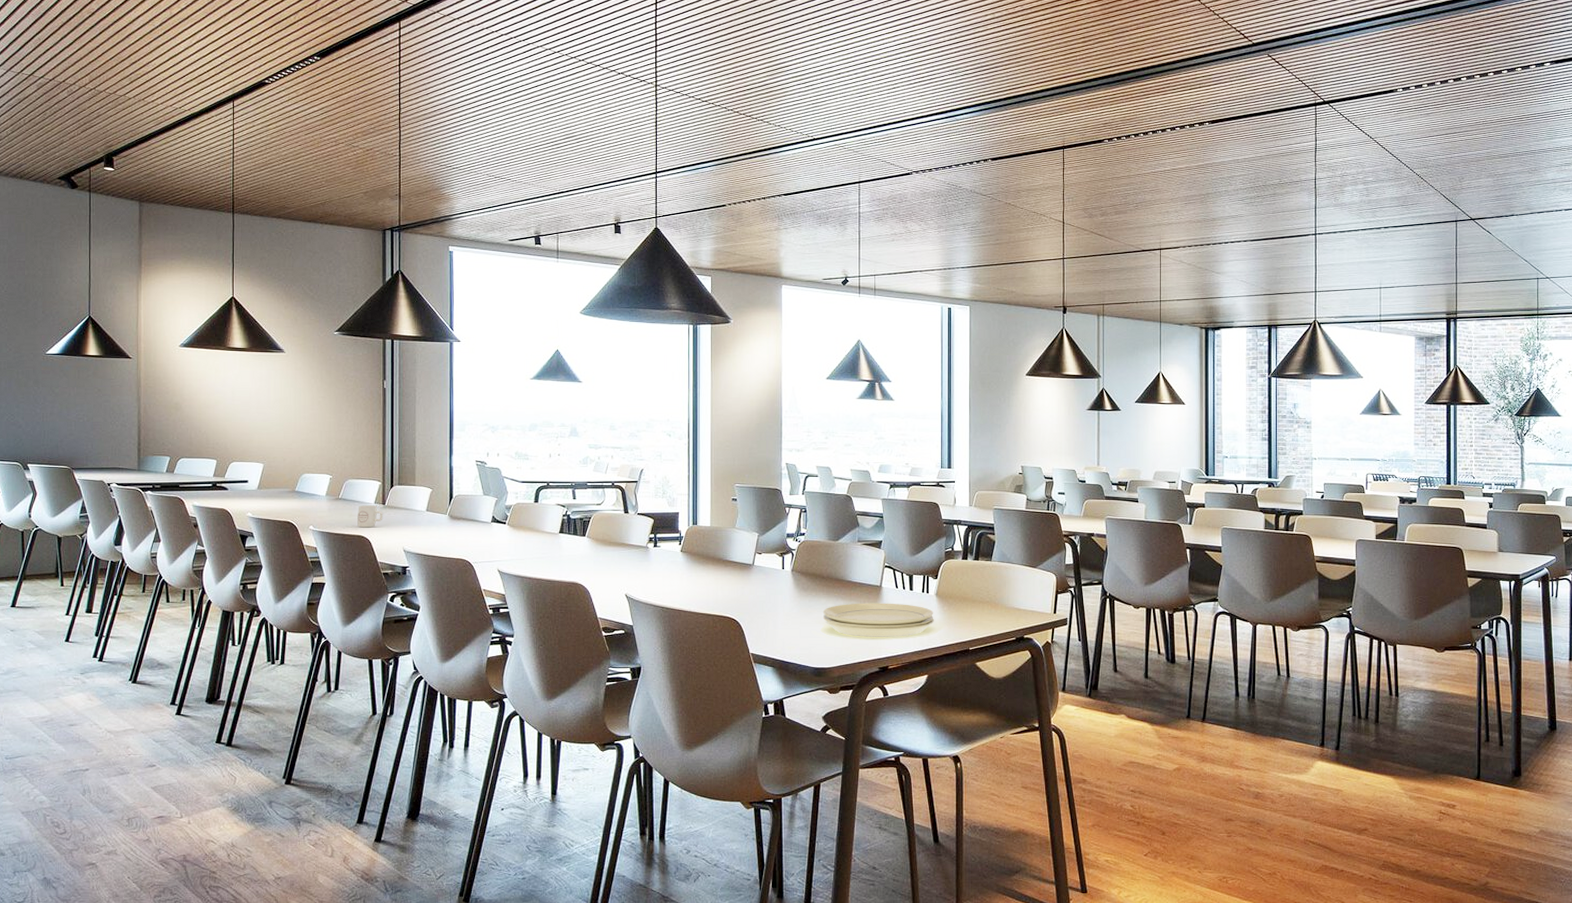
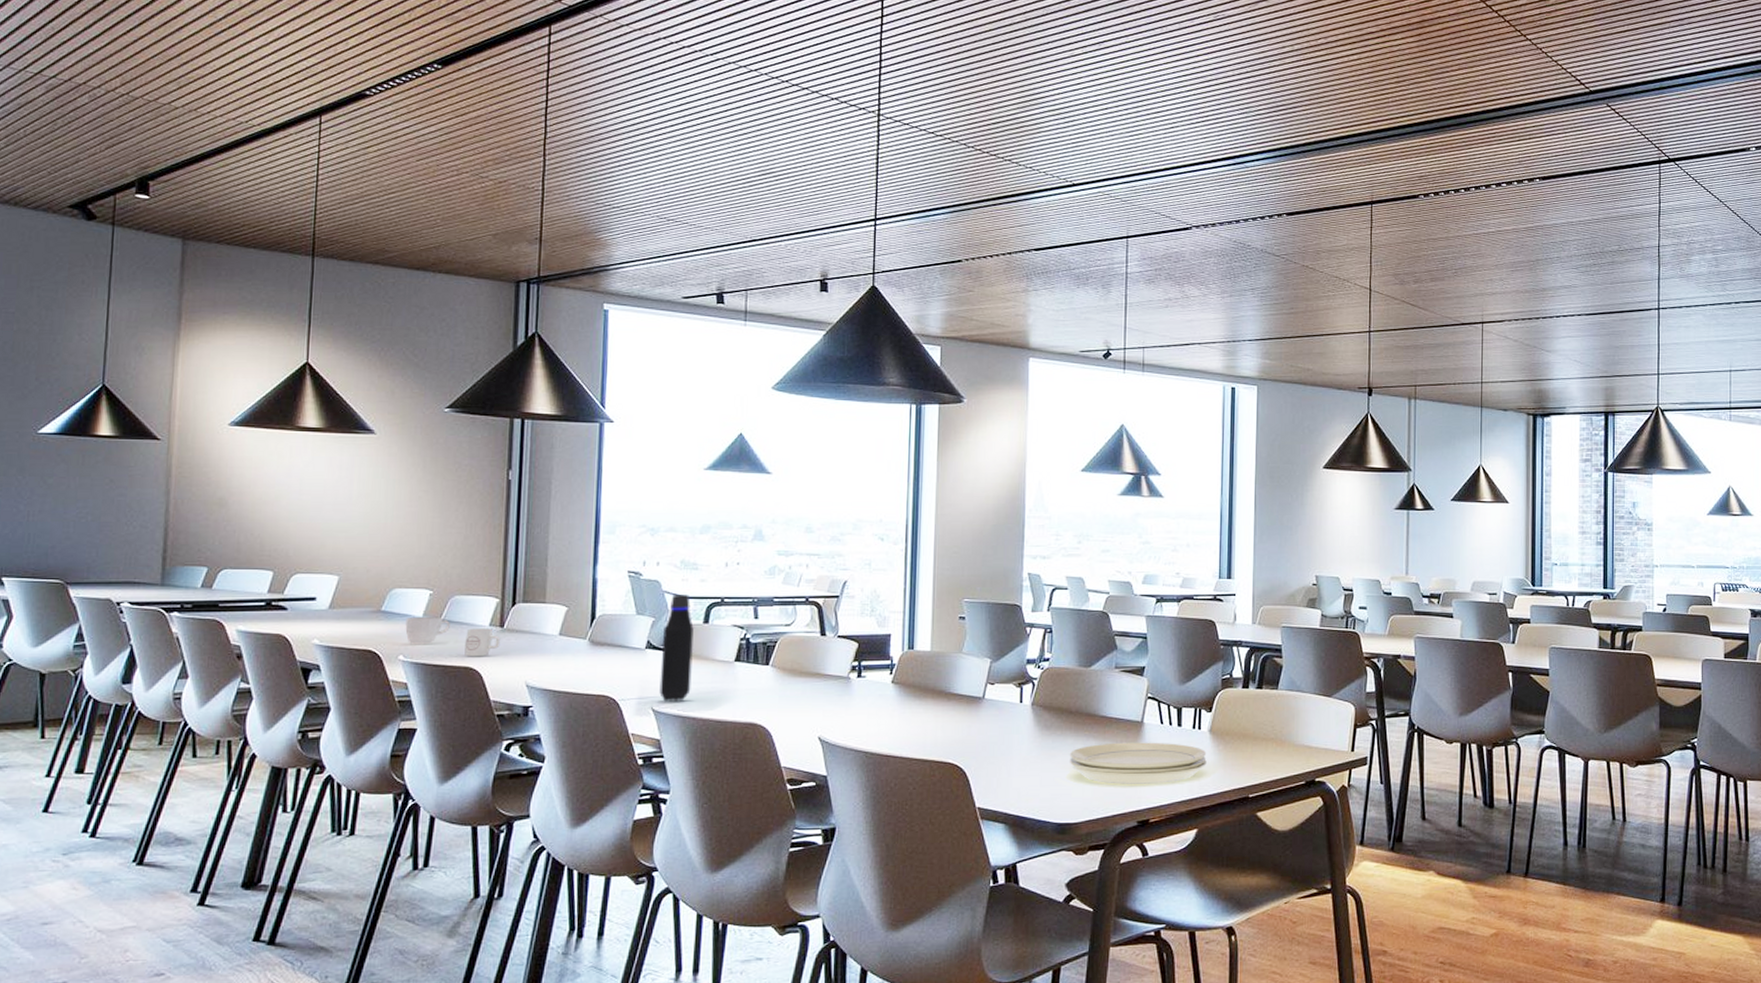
cup: none [313,495,346,518] -> present [405,616,450,645]
water bottle: none [503,480,527,565] -> present [659,595,694,702]

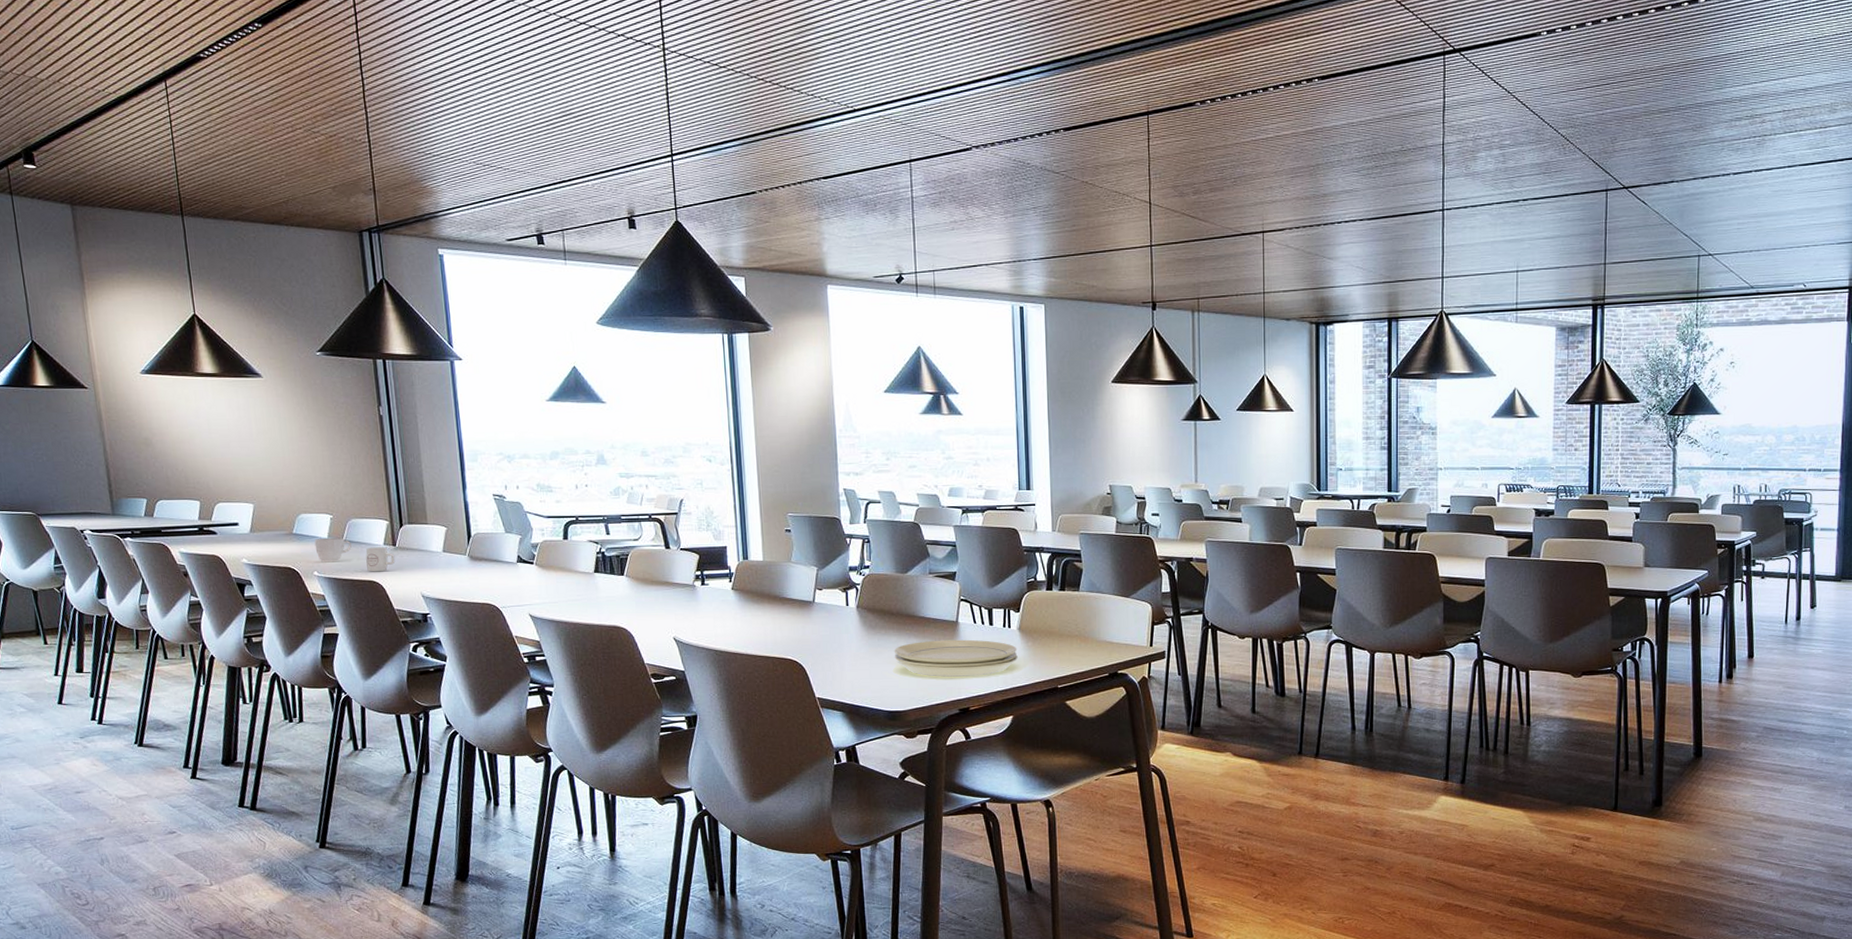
water bottle: present [659,595,694,702] -> none [530,514,560,609]

